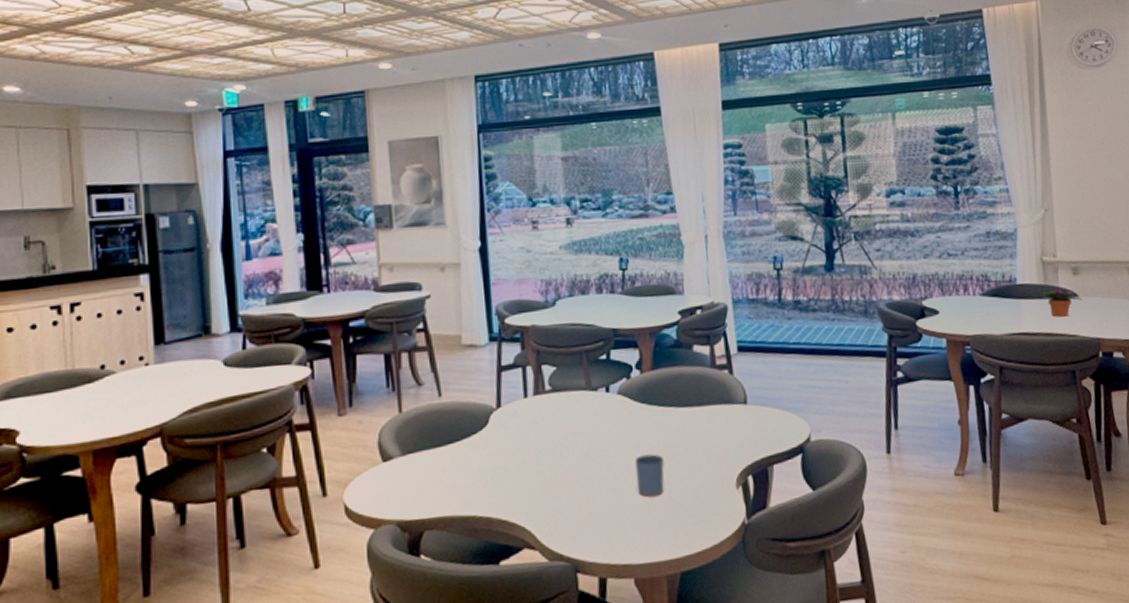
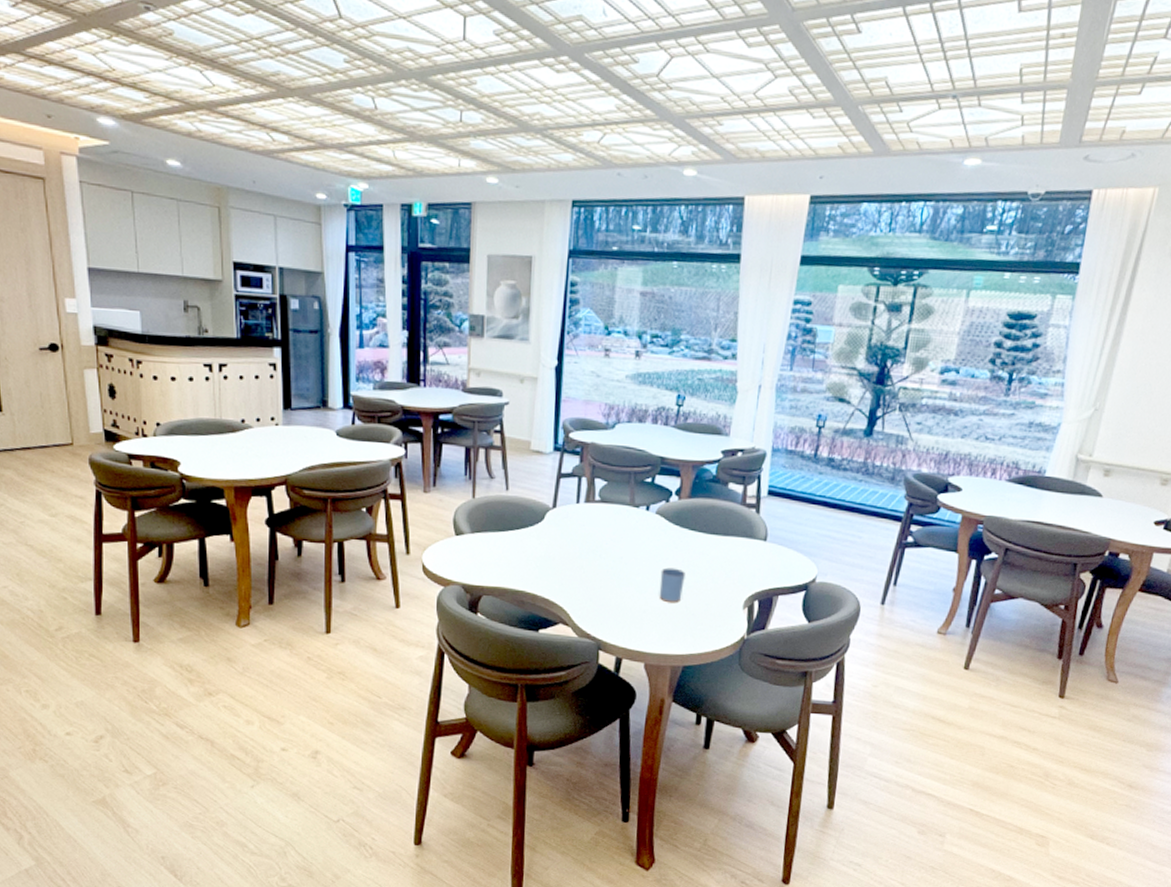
potted flower: present [1042,289,1083,317] -> none [1067,487,1106,514]

